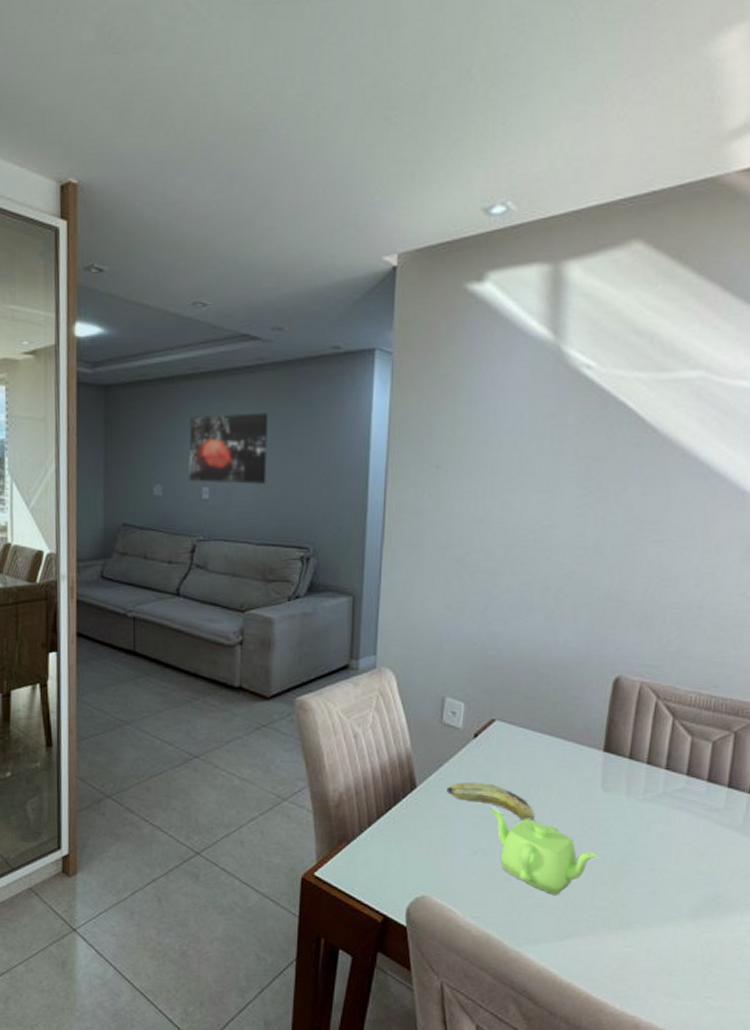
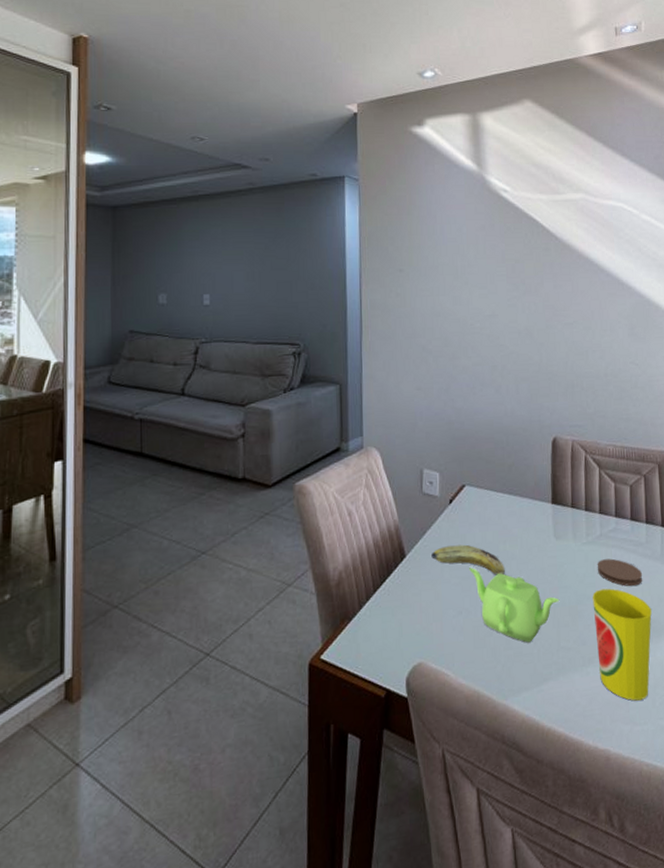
wall art: present [189,412,267,484] -> none [191,228,260,290]
cup: none [639,852,719,975] -> present [592,588,652,701]
coaster: none [653,820,714,855] -> present [597,558,643,587]

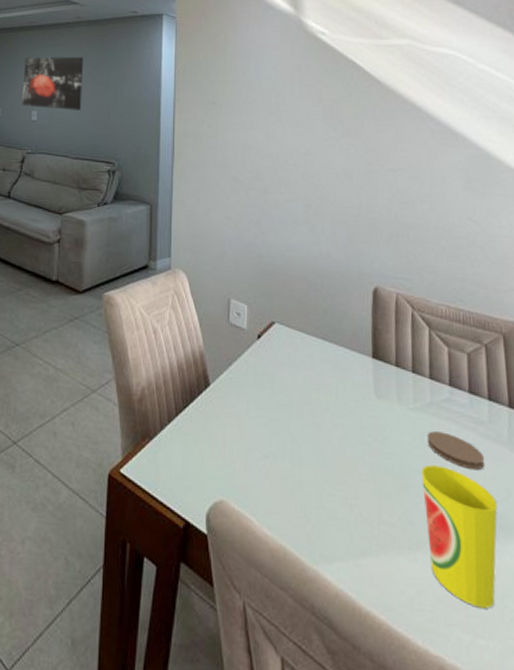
wall art: none [191,228,260,290] -> present [22,56,83,111]
fruit: present [431,544,506,575] -> none [237,382,319,425]
teapot: present [469,567,560,643] -> none [277,410,382,507]

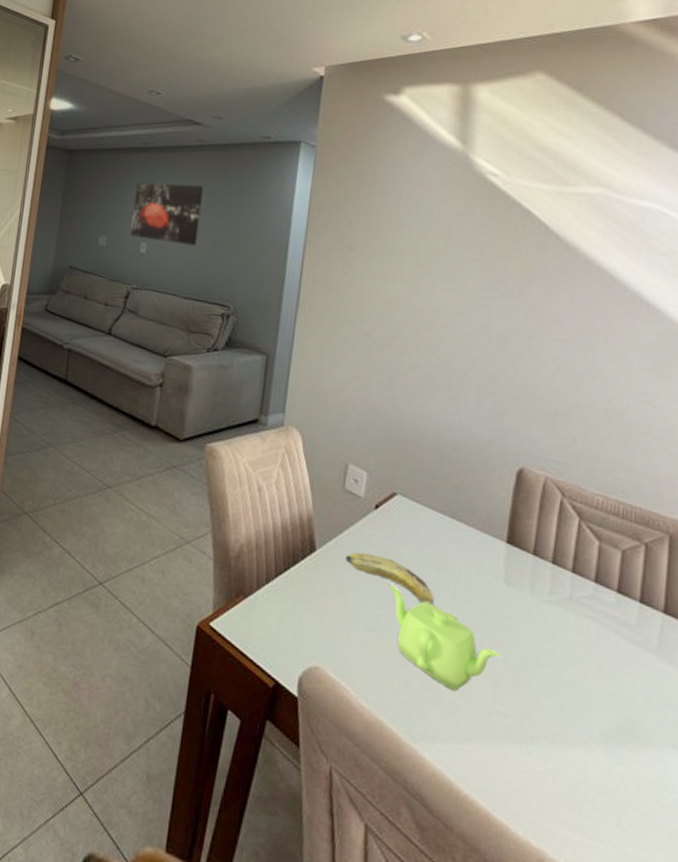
fruit: none [237,382,319,425] -> present [345,552,435,605]
teapot: none [277,410,382,507] -> present [389,584,502,691]
cup: present [421,464,498,609] -> none [544,660,633,813]
coaster: present [426,431,486,471] -> none [558,626,626,674]

